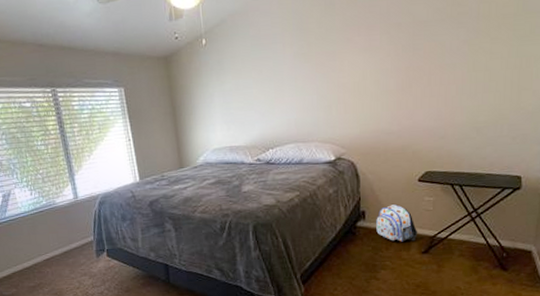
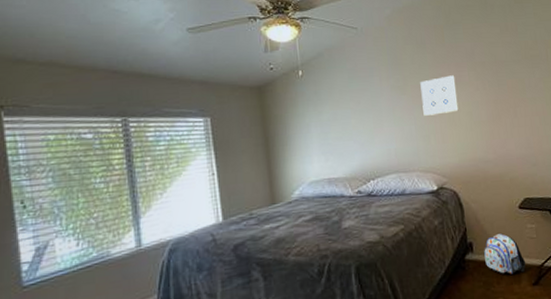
wall art: none [326,39,365,85] -> present [420,75,459,116]

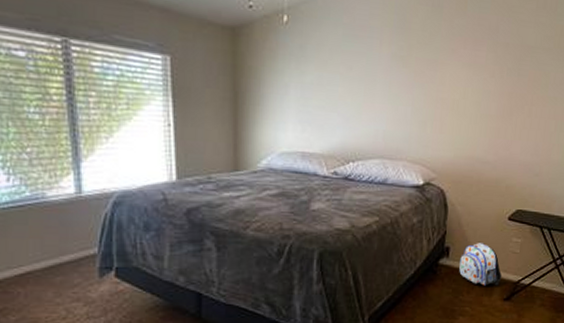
wall art: present [420,75,459,116] -> none [424,53,470,99]

